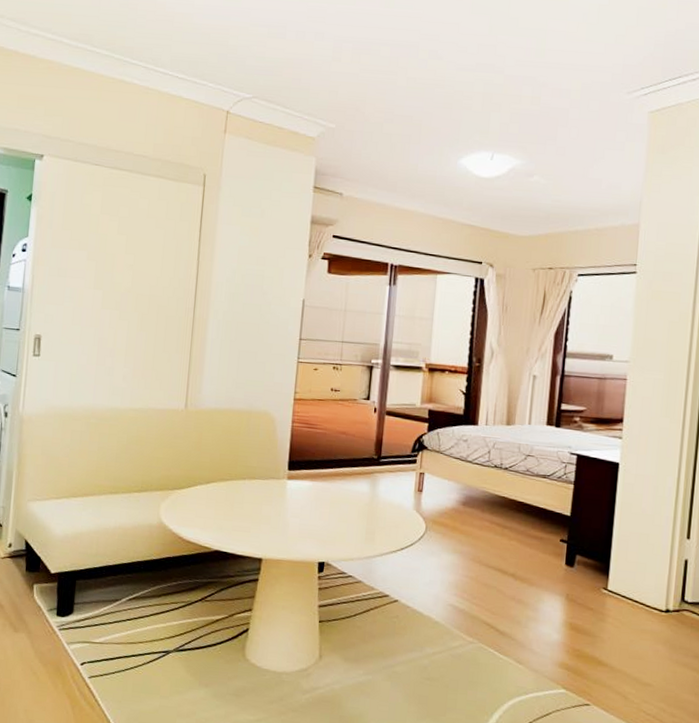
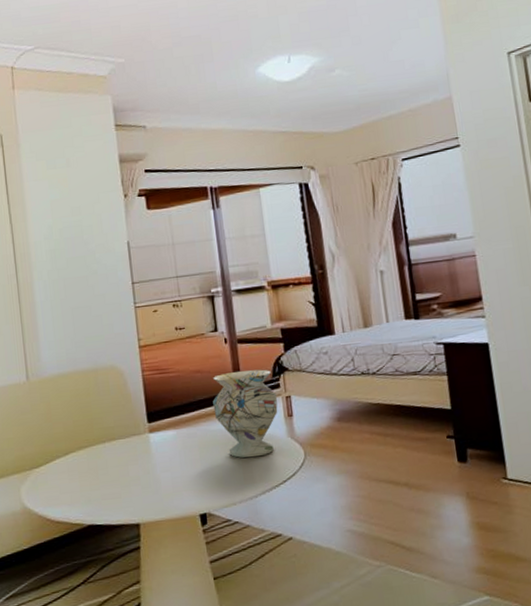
decorative vase: none [350,439,412,522] -> present [212,369,278,458]

